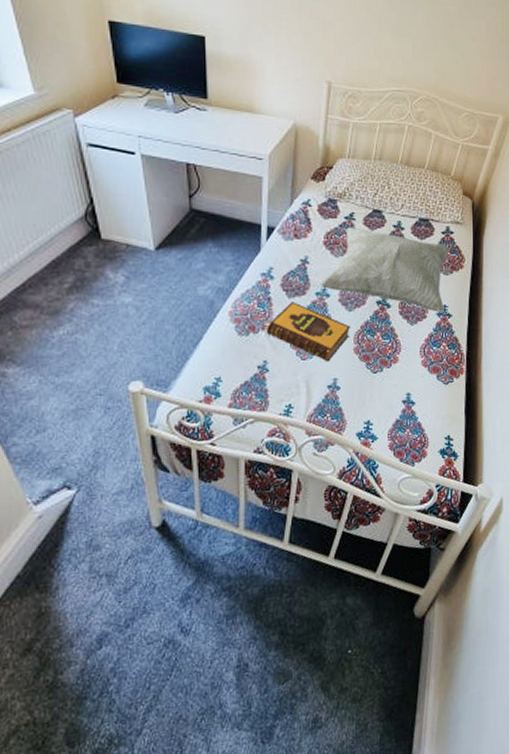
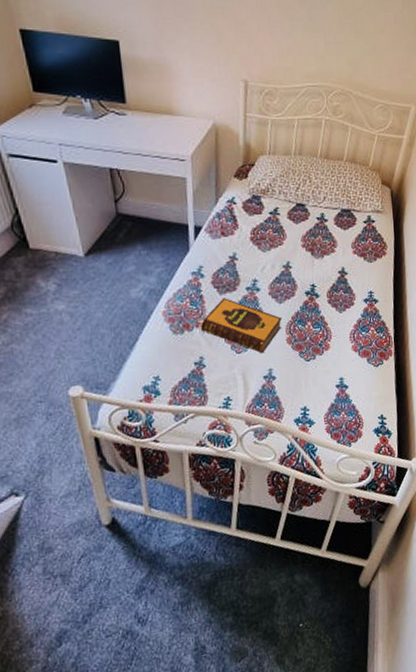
decorative pillow: present [321,227,451,313] -> none [250,222,373,300]

